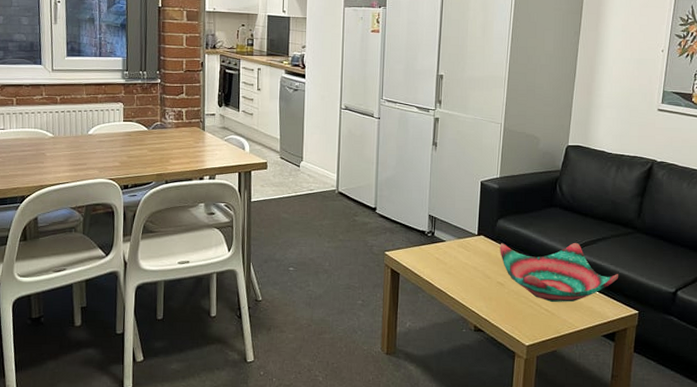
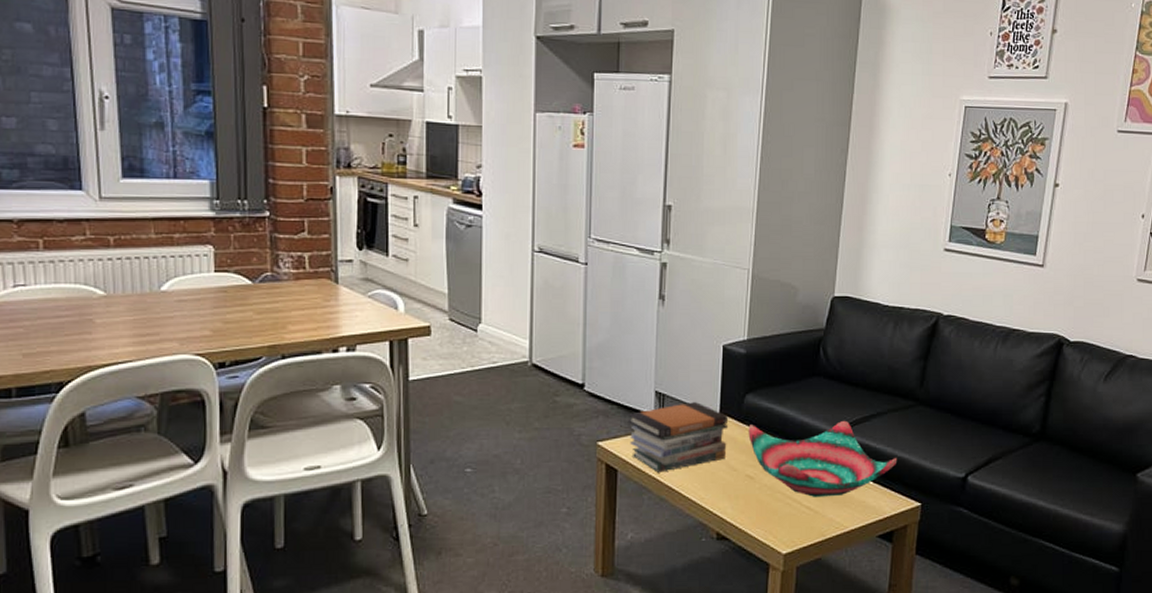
book stack: none [408,224,485,277] -> present [627,402,729,473]

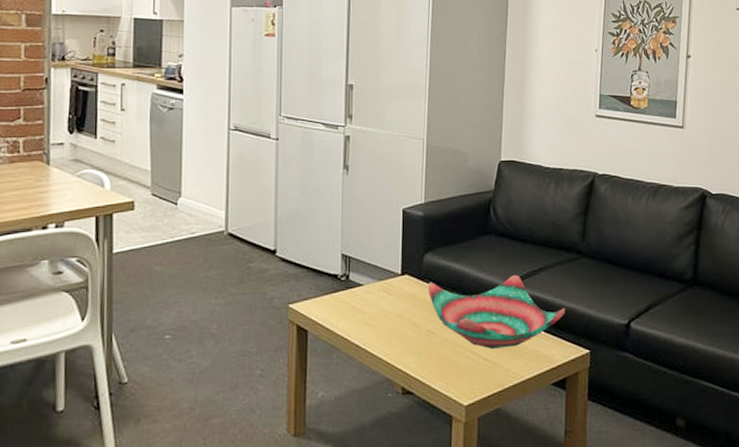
book stack: present [627,402,729,473] -> none [317,263,410,332]

